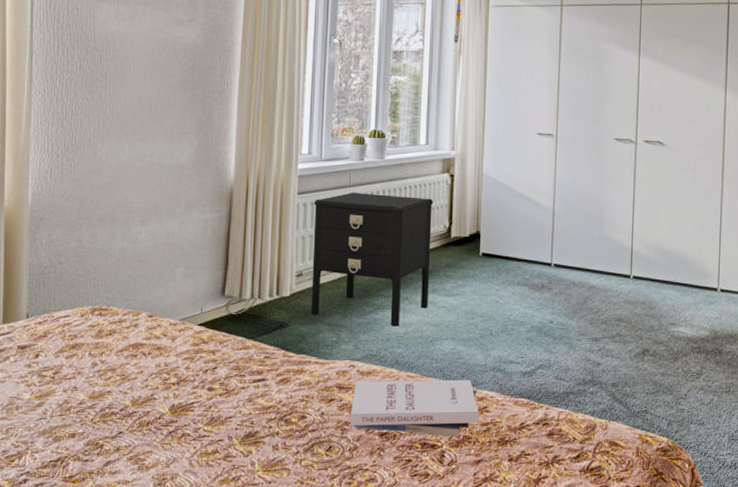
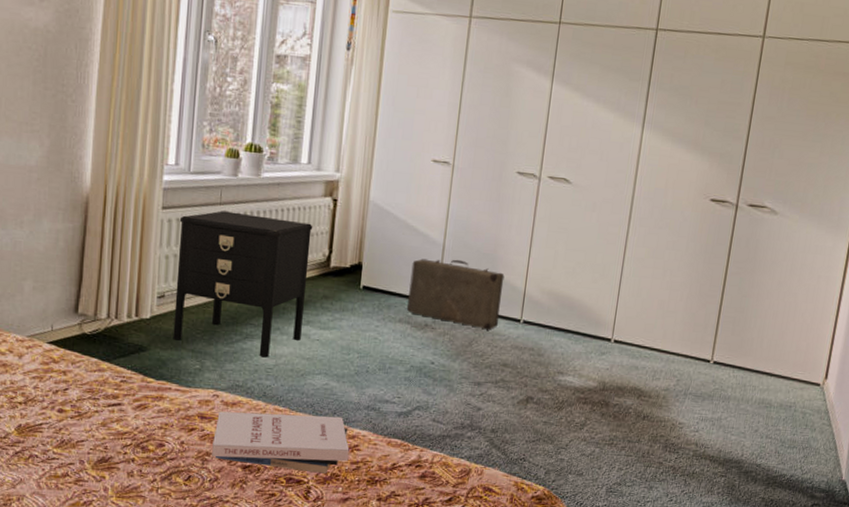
suitcase: none [523,222,612,287] -> present [406,258,505,330]

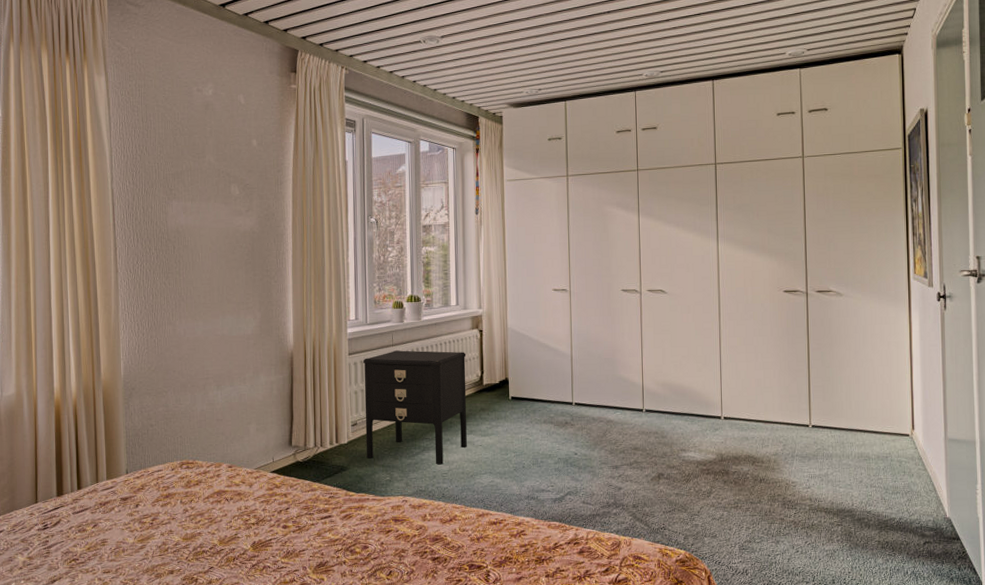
books: present [212,411,350,474] -> none [406,508,518,558]
suitcase: present [406,258,505,330] -> none [548,366,625,421]

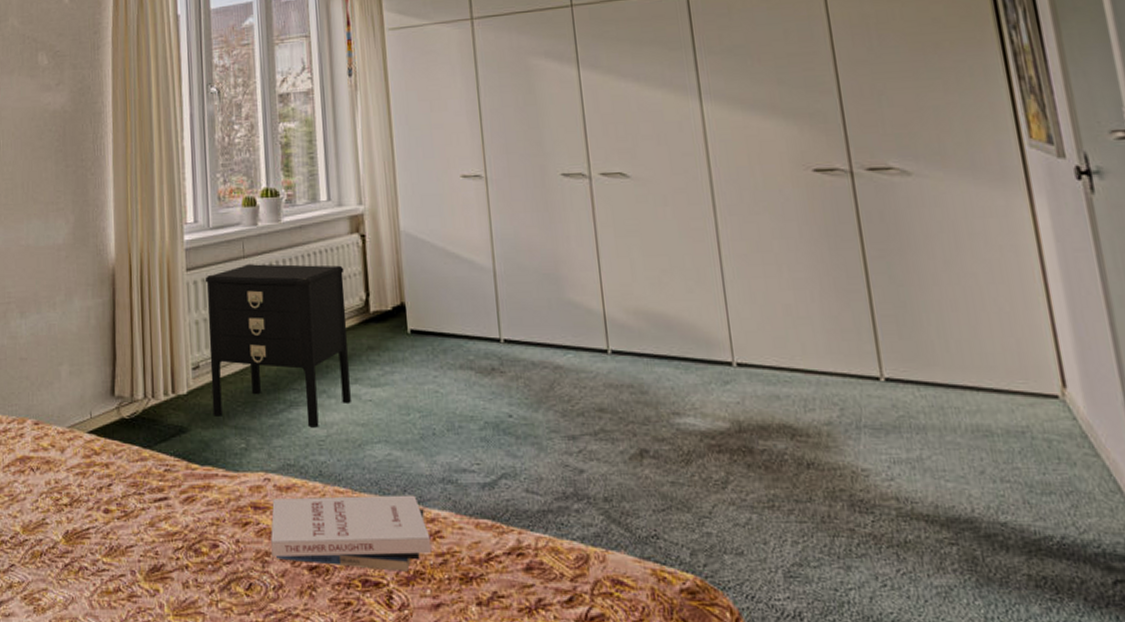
books: none [406,508,518,558] -> present [270,495,432,572]

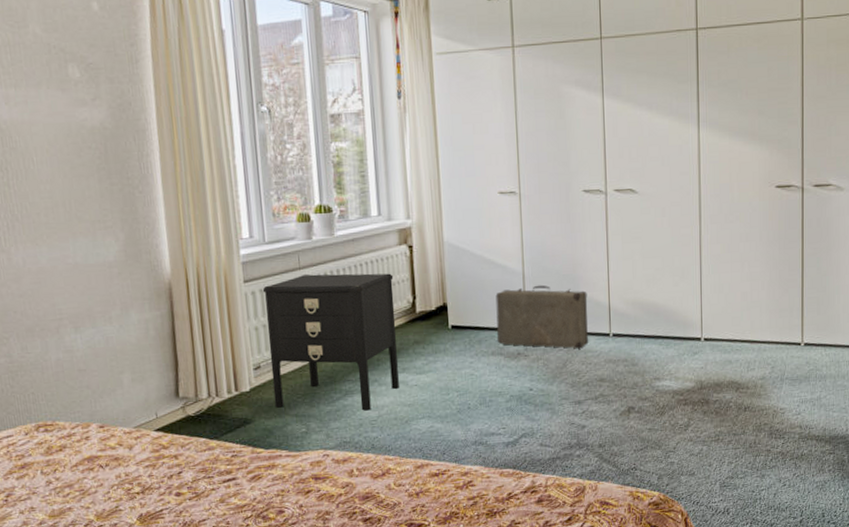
books: present [270,495,432,572] -> none [330,456,465,517]
suitcase: none [462,285,581,367] -> present [495,285,589,349]

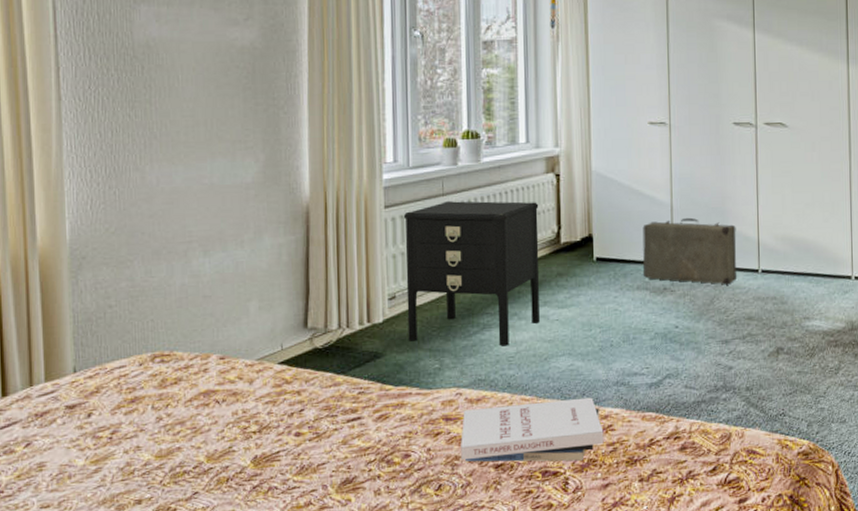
books: none [330,456,465,517] -> present [461,397,604,462]

